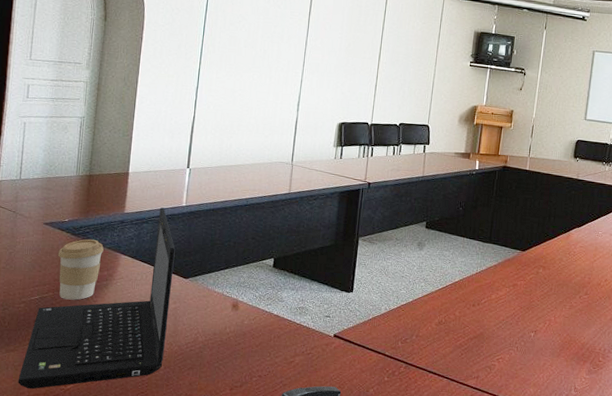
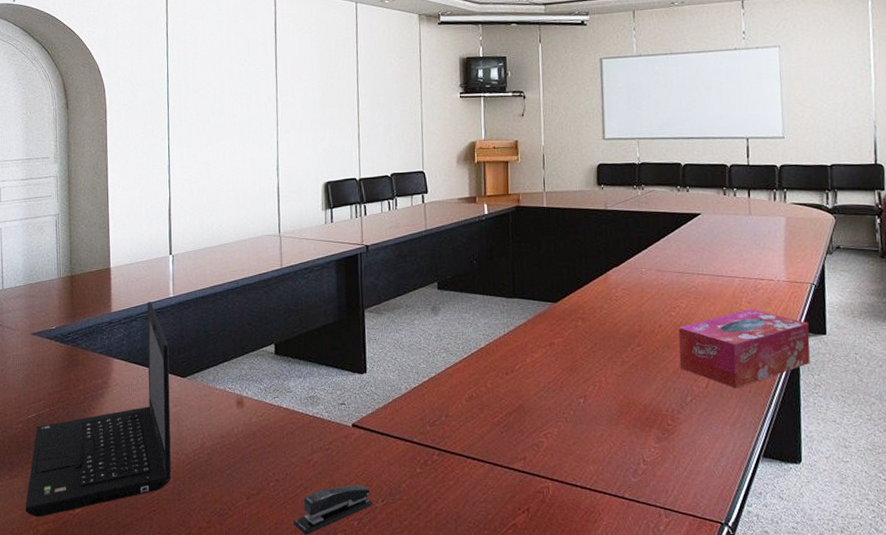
coffee cup: present [58,239,104,300] -> none [50,345,95,414]

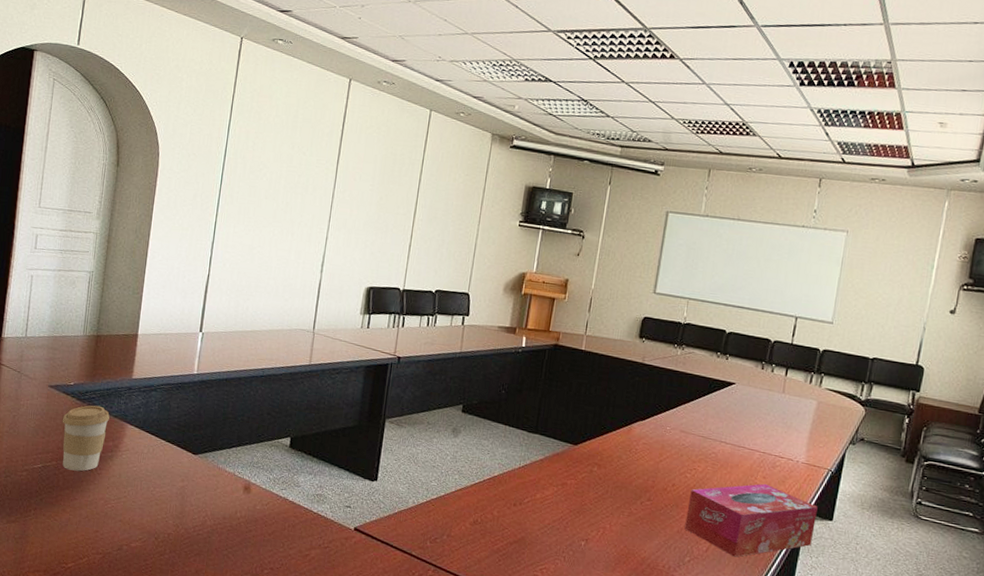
laptop: present [25,302,171,517] -> none [18,374,185,565]
coffee cup: none [50,345,95,414] -> present [62,405,110,471]

